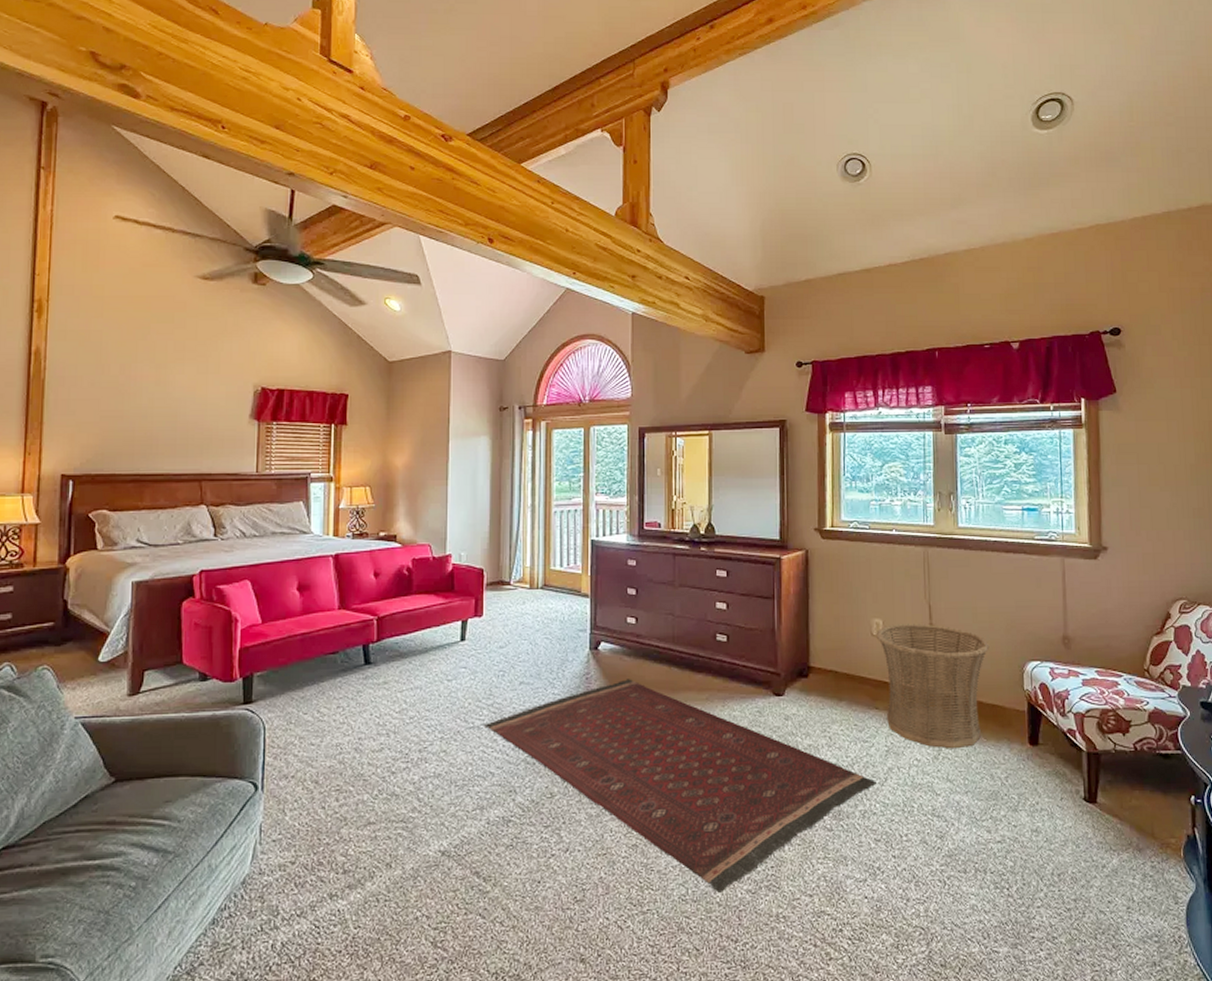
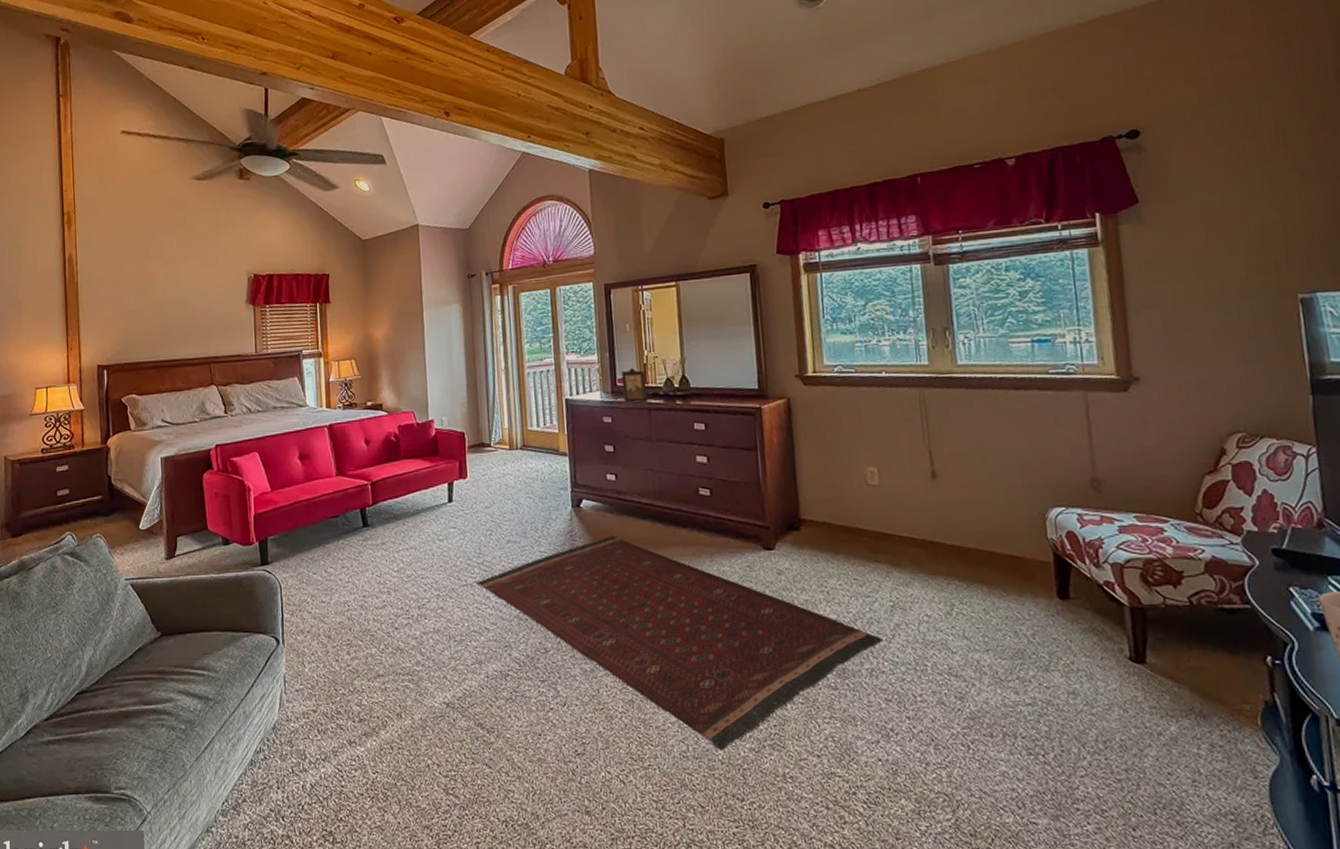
photo frame: none [649,512,675,548] -> present [621,368,650,403]
basket: present [876,623,990,749] -> none [871,470,1004,604]

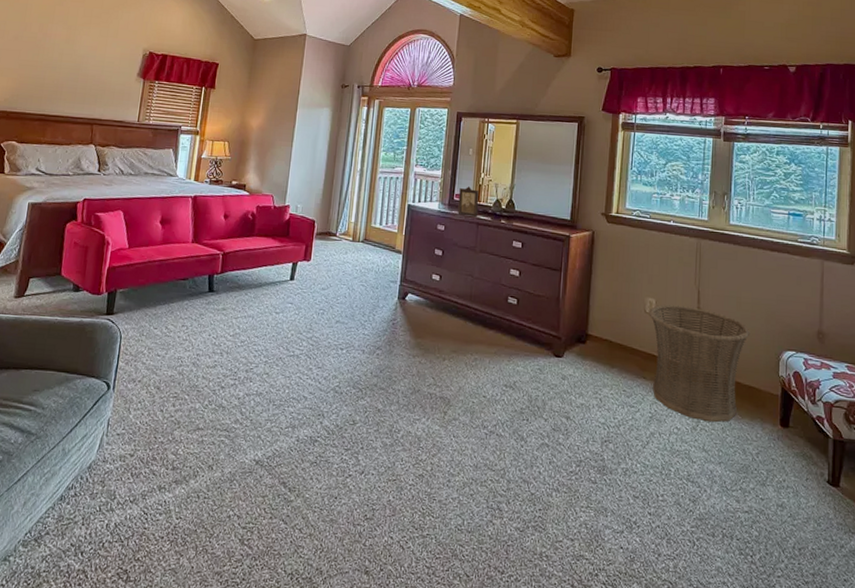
area rug: present [475,535,883,750] -> none [302,328,639,527]
basket: none [871,470,1004,604] -> present [649,304,750,423]

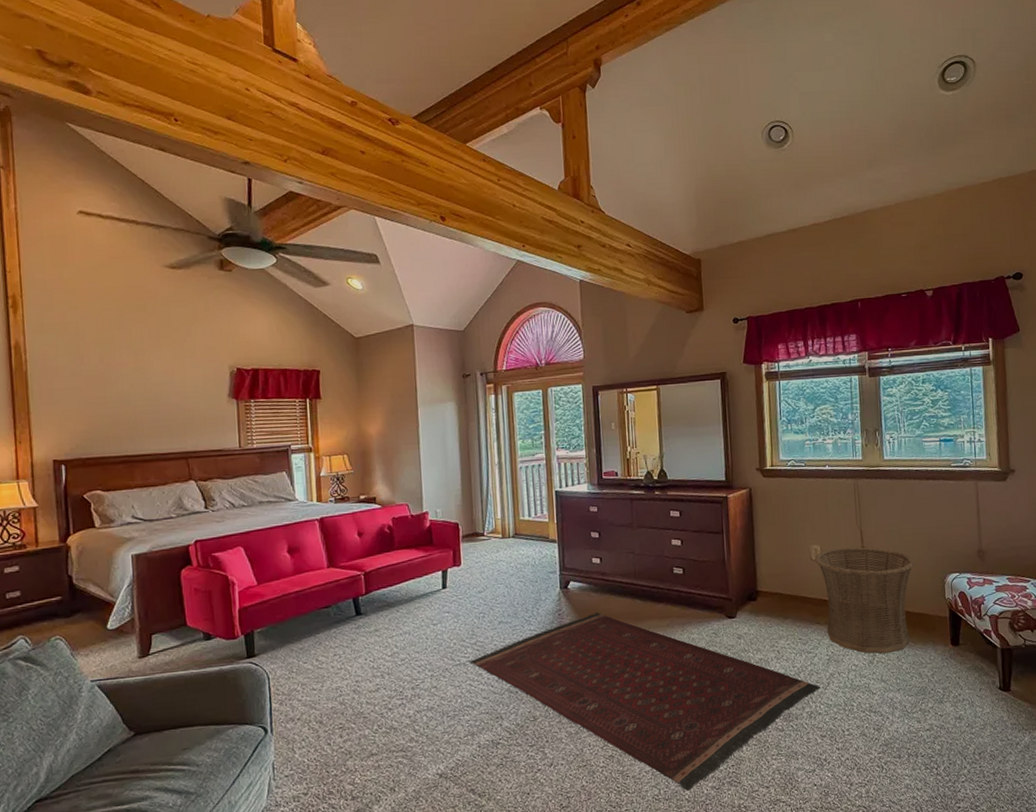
area rug: none [302,328,639,527] -> present [468,612,820,791]
photo frame: present [458,186,480,218] -> none [607,462,632,494]

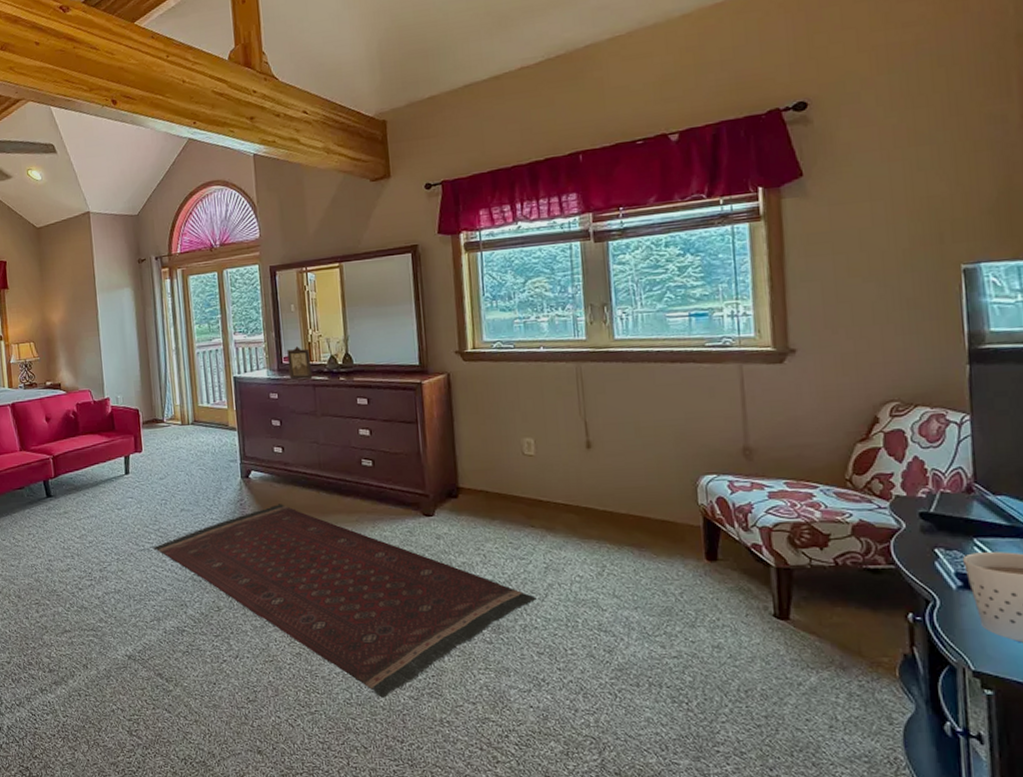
photo frame: none [607,462,632,494] -> present [287,346,314,380]
basket: present [815,547,915,654] -> none [527,440,656,566]

